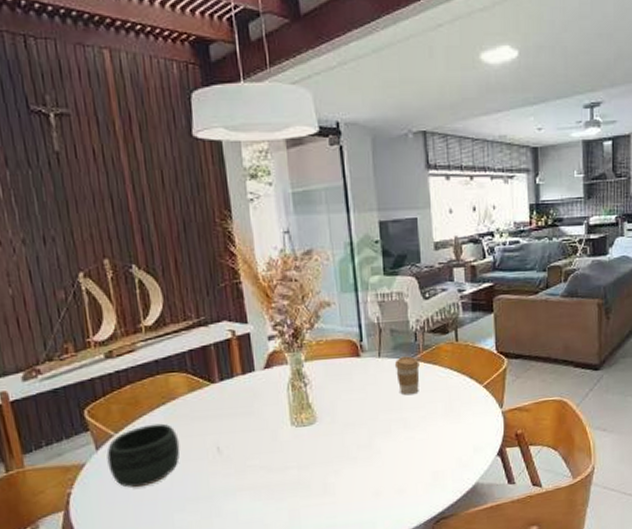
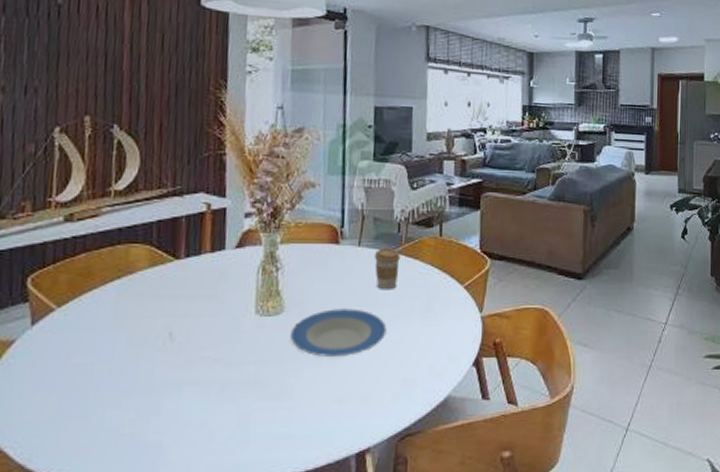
bowl: present [106,423,180,488] -> none [41,300,129,374]
plate: none [326,414,414,458] -> present [290,308,387,357]

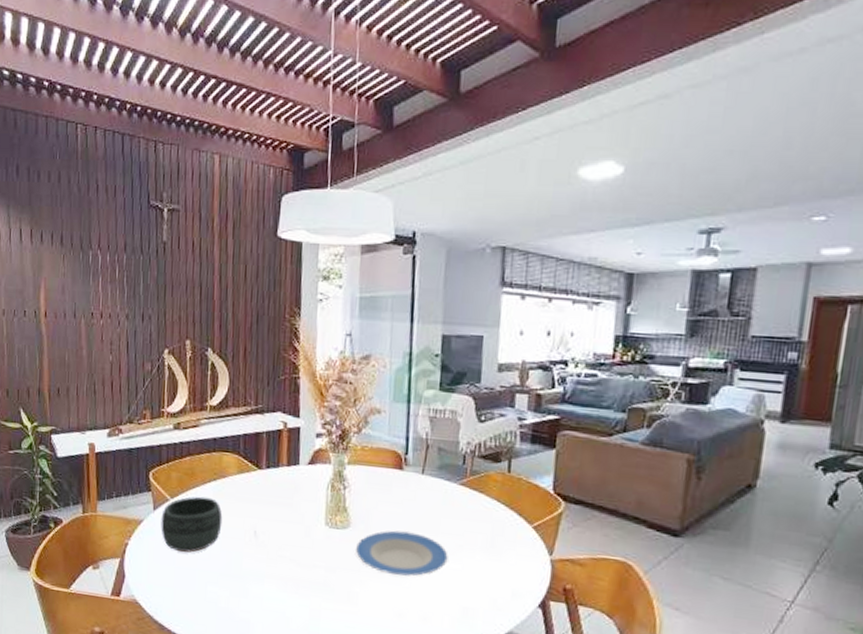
bowl: none [41,300,129,374] -> present [161,496,223,553]
coffee cup: present [374,247,400,290] -> none [437,477,464,520]

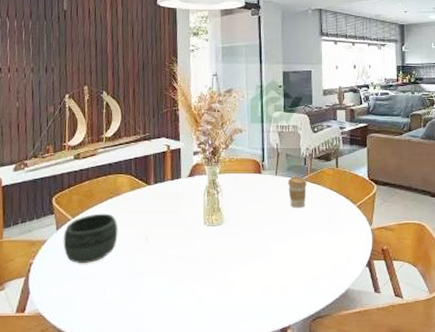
plate: present [356,530,448,577] -> none [229,221,299,257]
coffee cup: none [437,477,464,520] -> present [287,176,307,208]

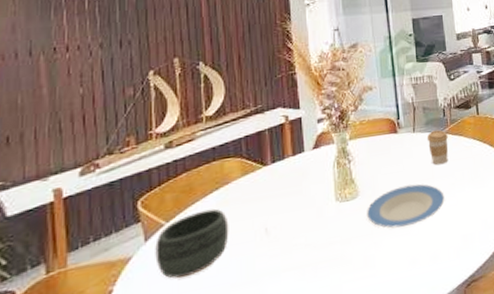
plate: none [229,221,299,257] -> present [367,184,445,229]

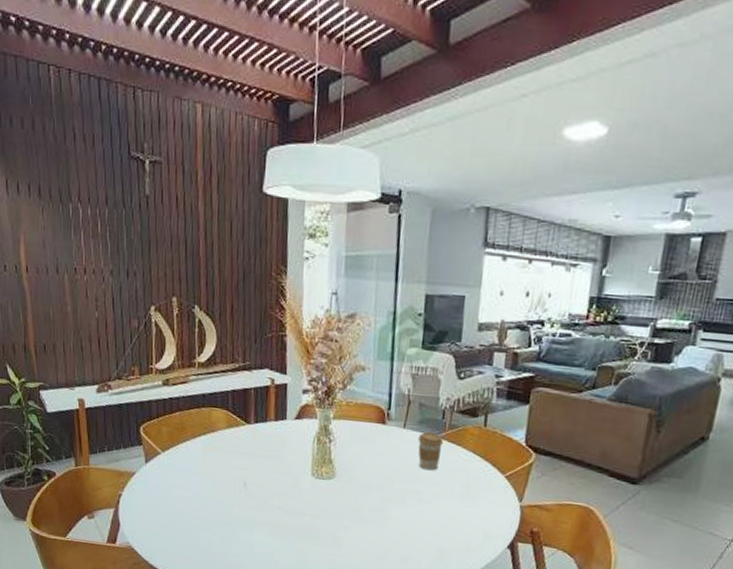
bowl: present [155,208,229,279] -> none [153,449,213,503]
plate: present [367,184,445,229] -> none [340,480,427,522]

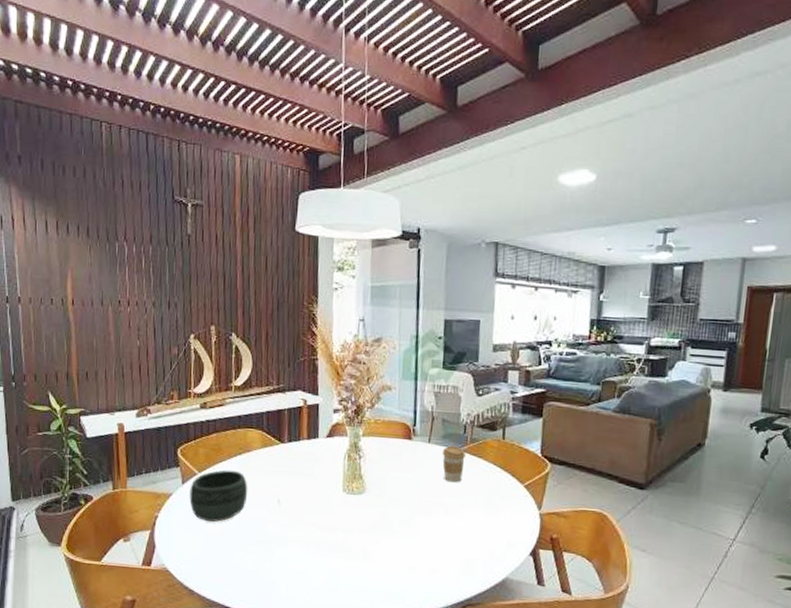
bowl: none [153,449,213,503] -> present [189,470,248,522]

